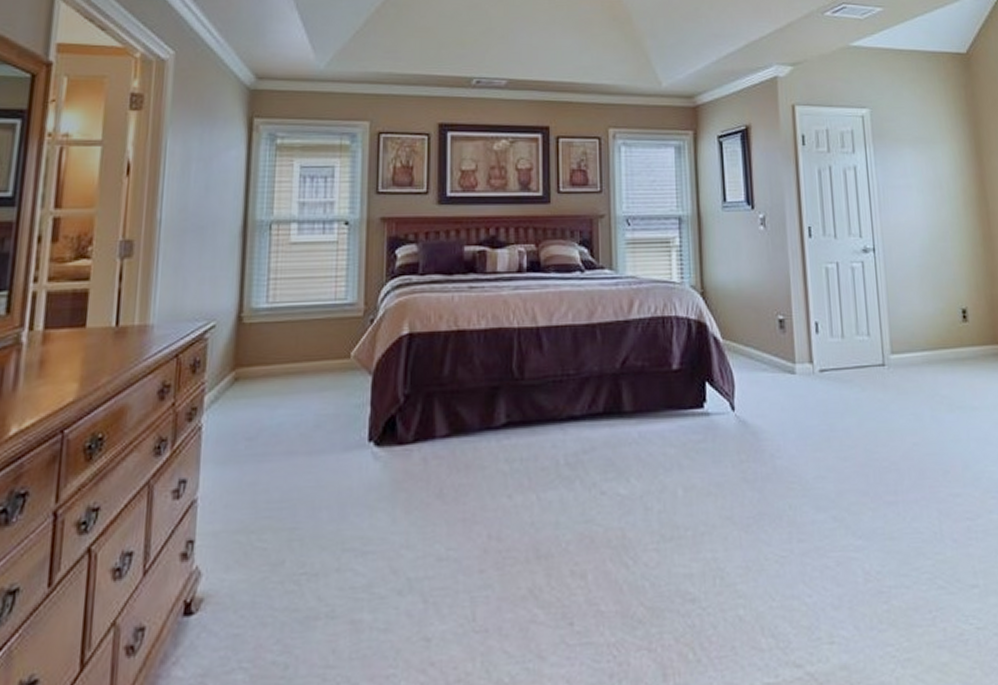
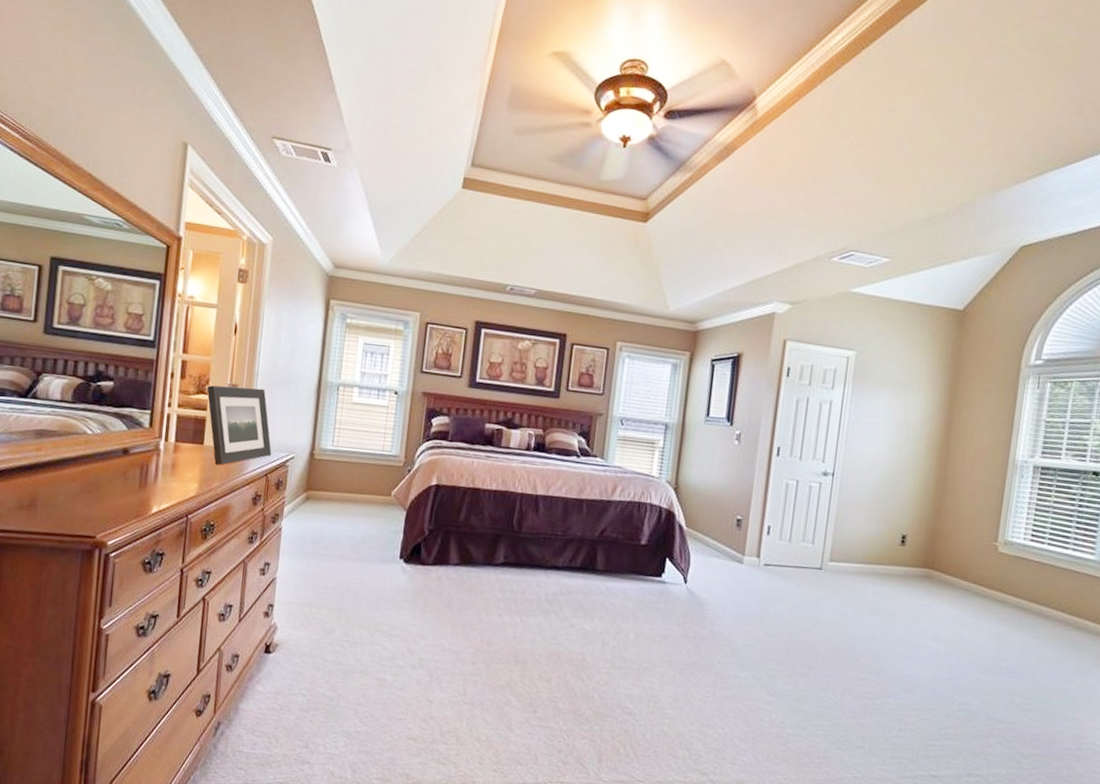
picture frame: none [89,241,184,352] -> present [207,385,272,465]

